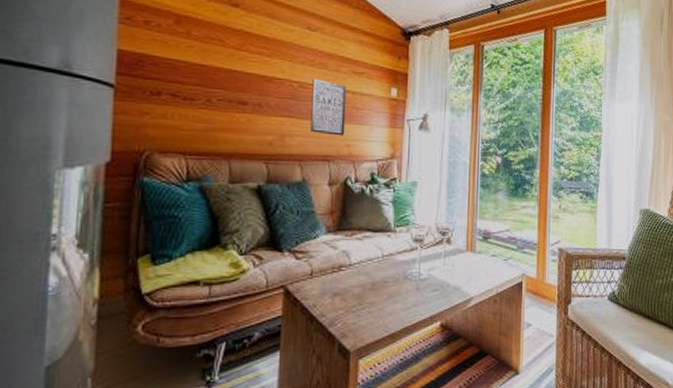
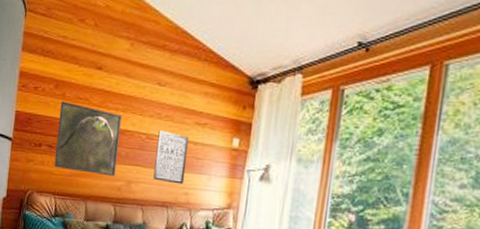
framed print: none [181,40,267,131] -> present [54,101,122,177]

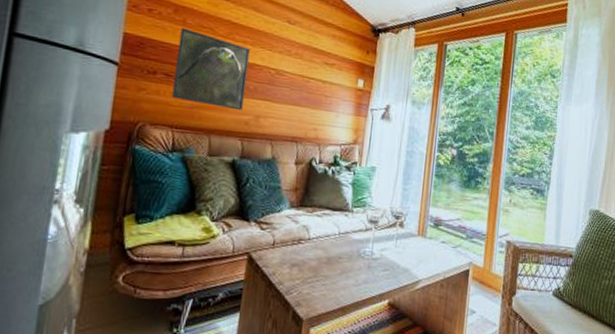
wall art: present [153,130,190,185] -> none [283,66,318,121]

